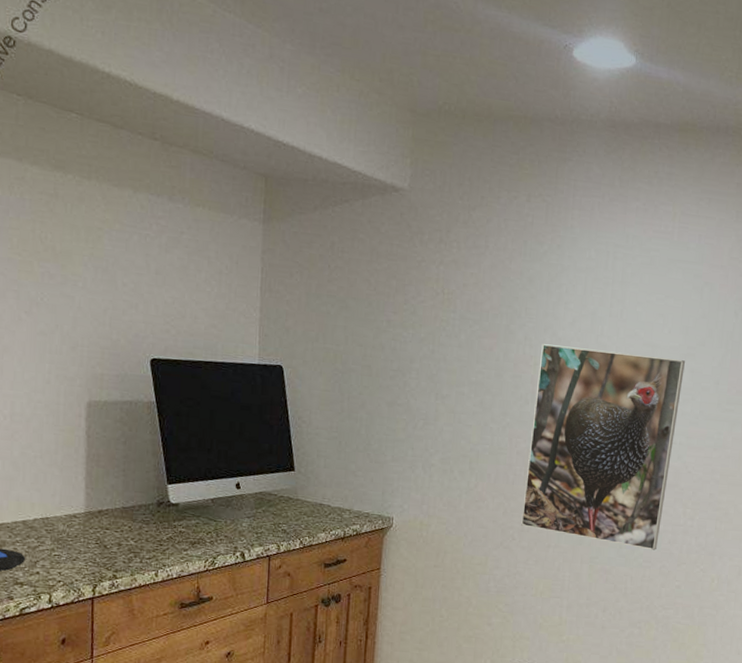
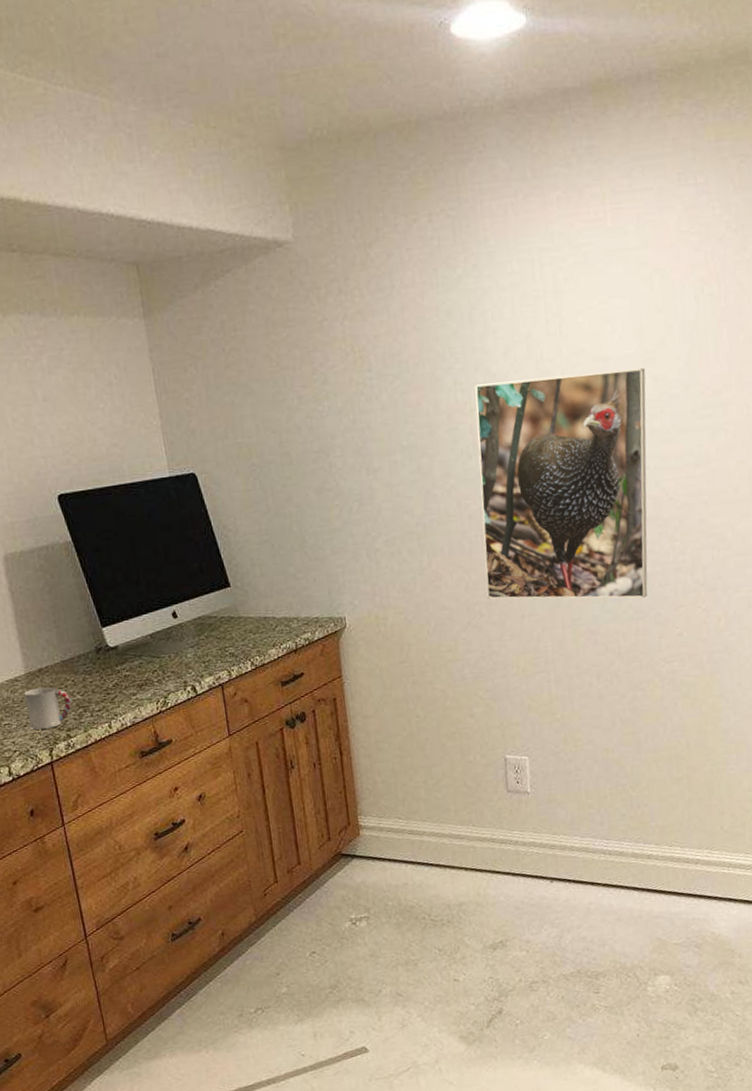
cup: none [79,527,124,566] -> present [24,686,72,730]

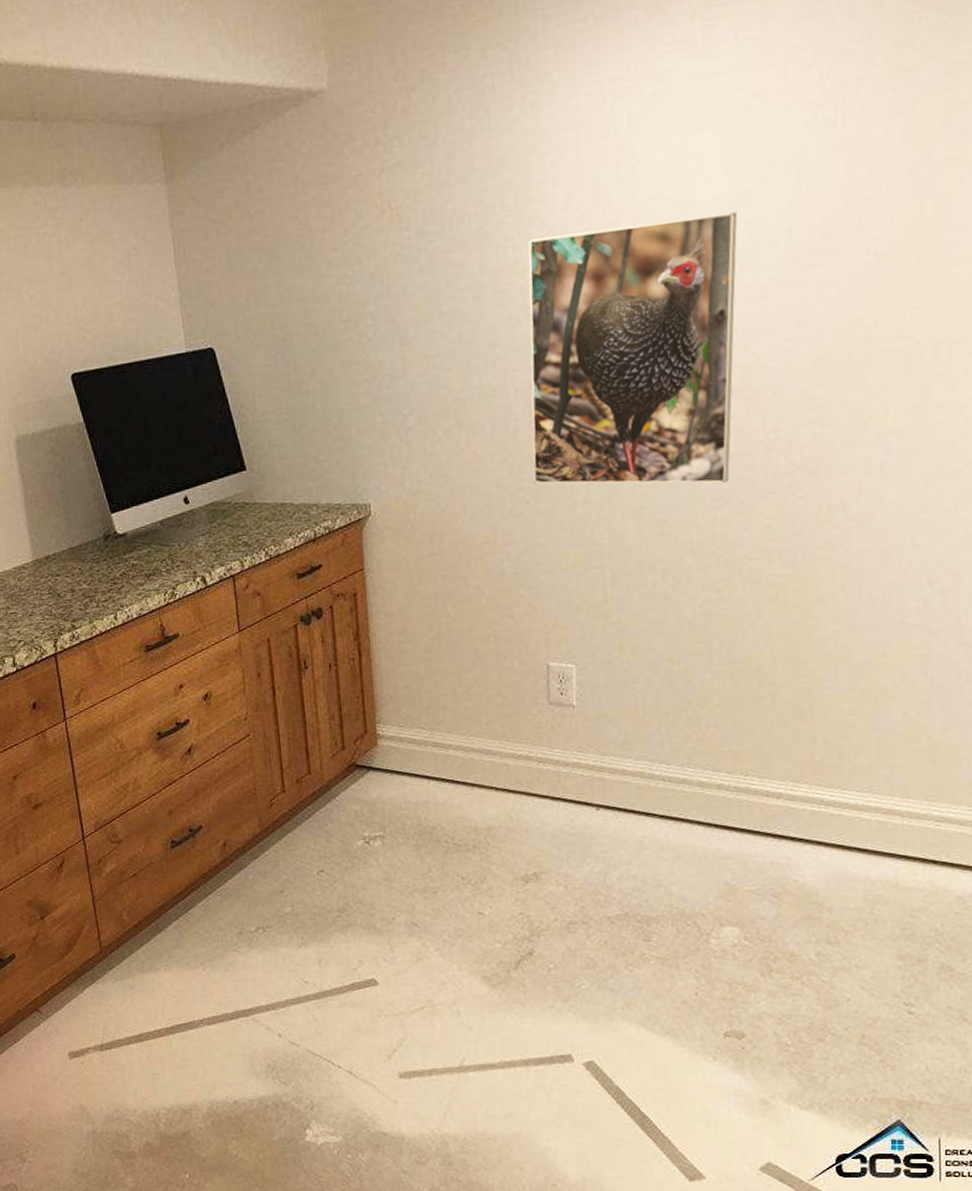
cup: present [24,686,72,730] -> none [30,574,78,620]

